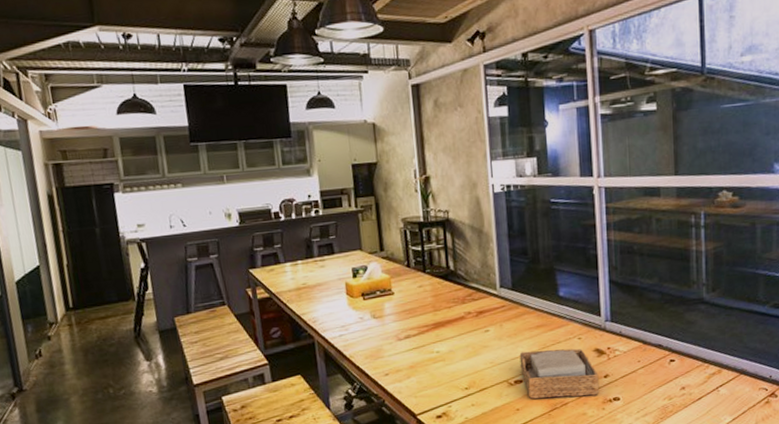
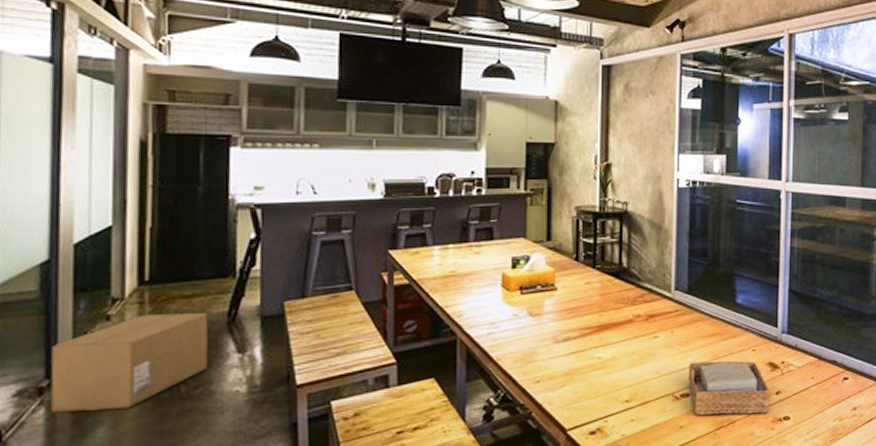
box: none [14,330,126,413] -> present [50,313,209,414]

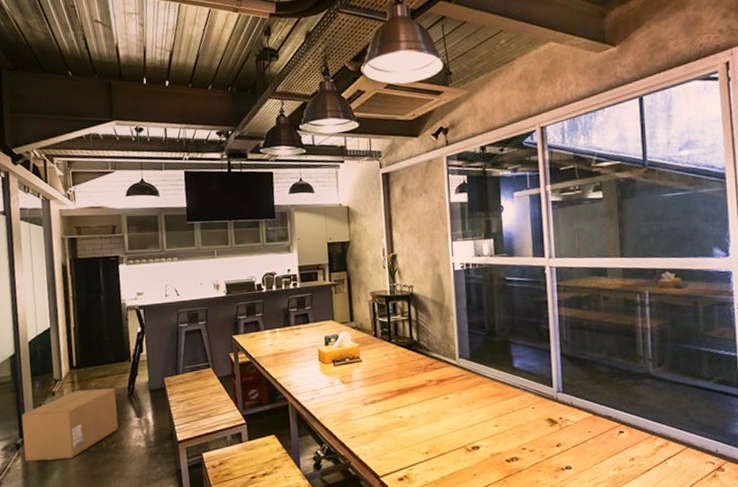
napkin holder: present [688,361,770,416] -> none [476,417,552,465]

